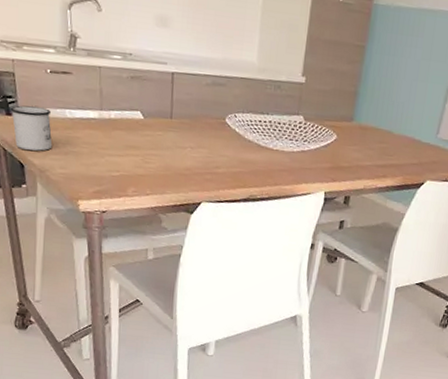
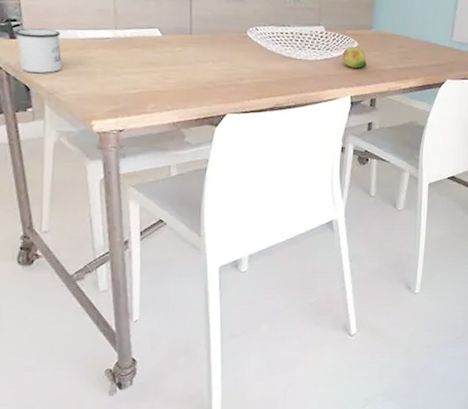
fruit: none [319,138,344,163] -> present [342,46,367,69]

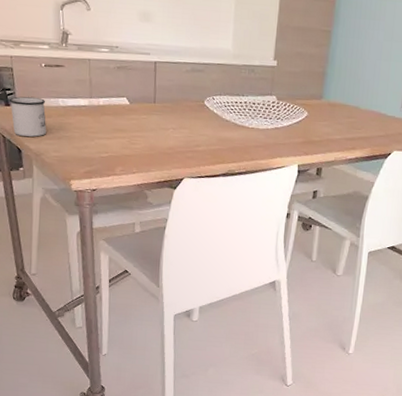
fruit: present [342,46,367,69] -> none [292,116,315,138]

